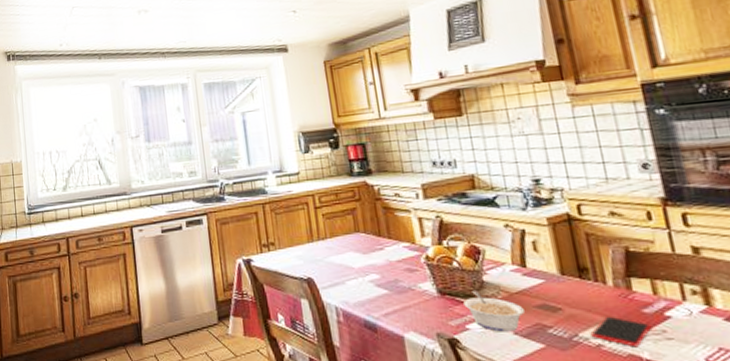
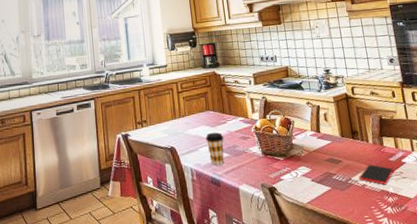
coffee cup: none [354,260,382,305] -> present [205,132,224,166]
legume: present [463,289,524,332] -> none [279,150,318,180]

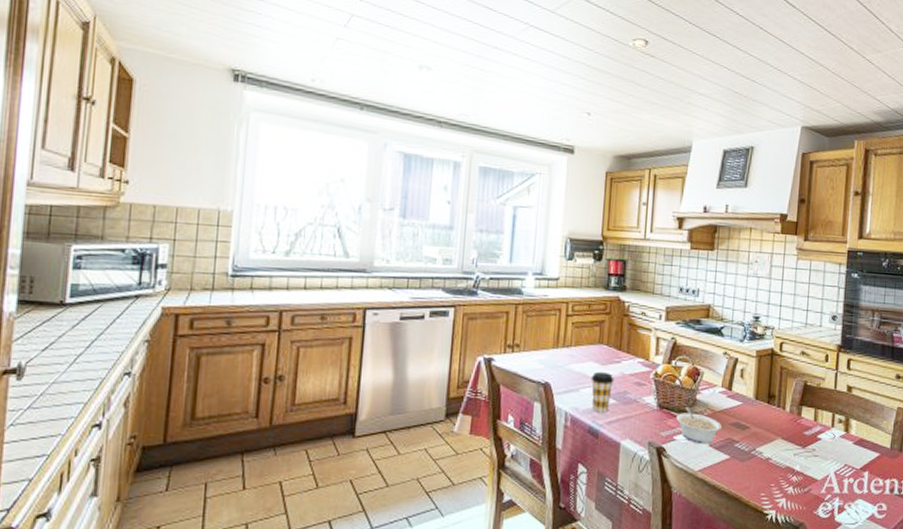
legume: none [279,150,318,180] -> present [676,406,722,444]
smartphone: present [359,164,395,185] -> none [764,435,807,462]

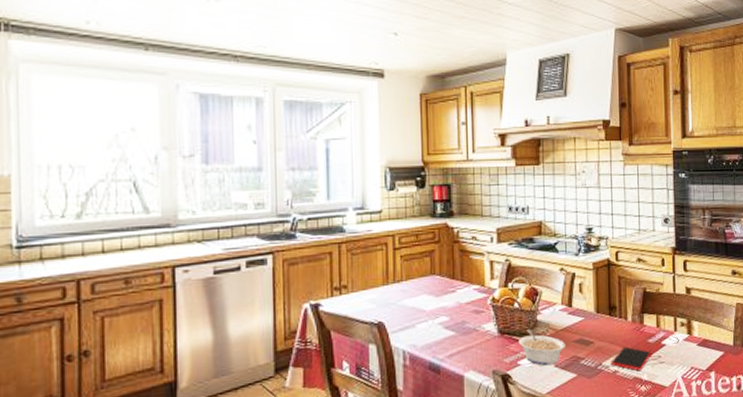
coffee cup: present [590,371,614,413] -> none [426,303,451,347]
smartphone: none [764,435,807,462] -> present [610,346,652,372]

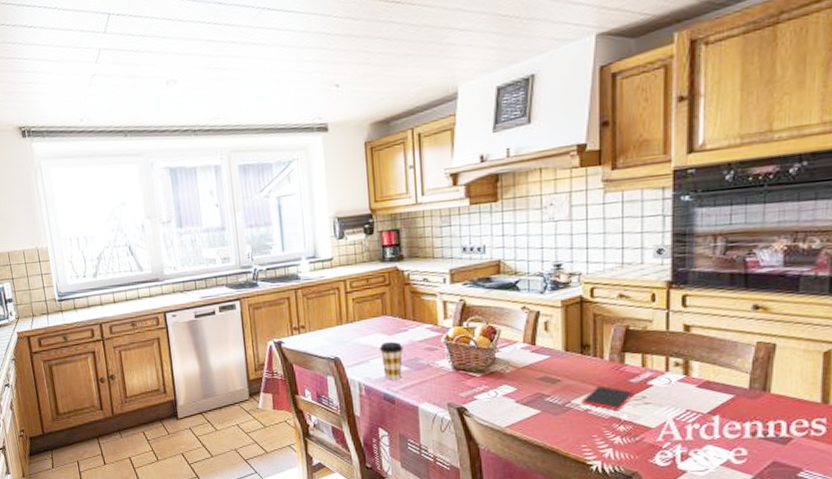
coffee cup: none [426,303,451,347] -> present [379,341,404,380]
legume: present [519,328,565,366] -> none [475,365,527,401]

